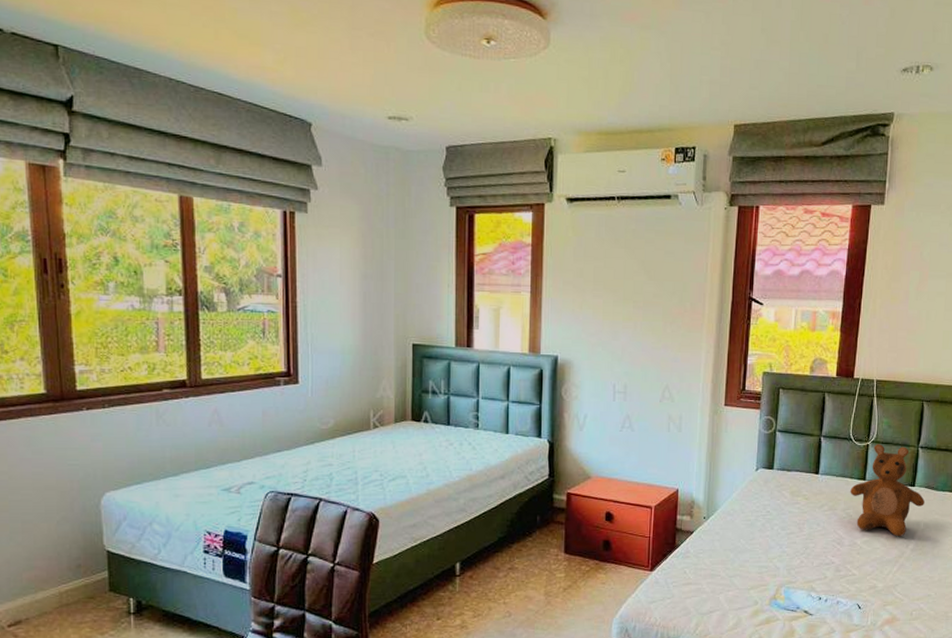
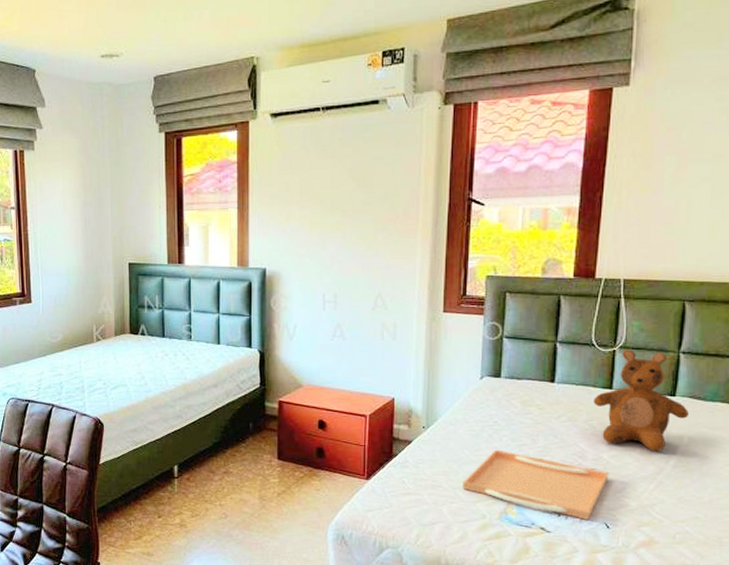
serving tray: none [738,538,861,602] -> present [463,449,609,520]

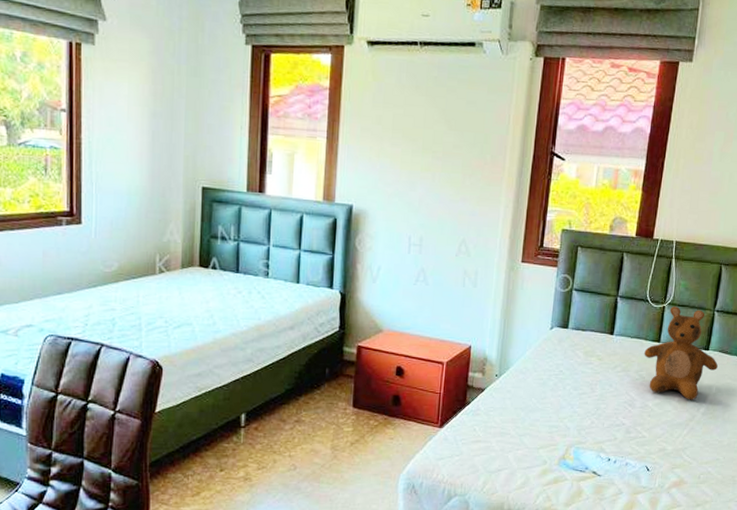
serving tray: present [463,449,609,520] -> none [528,398,652,463]

